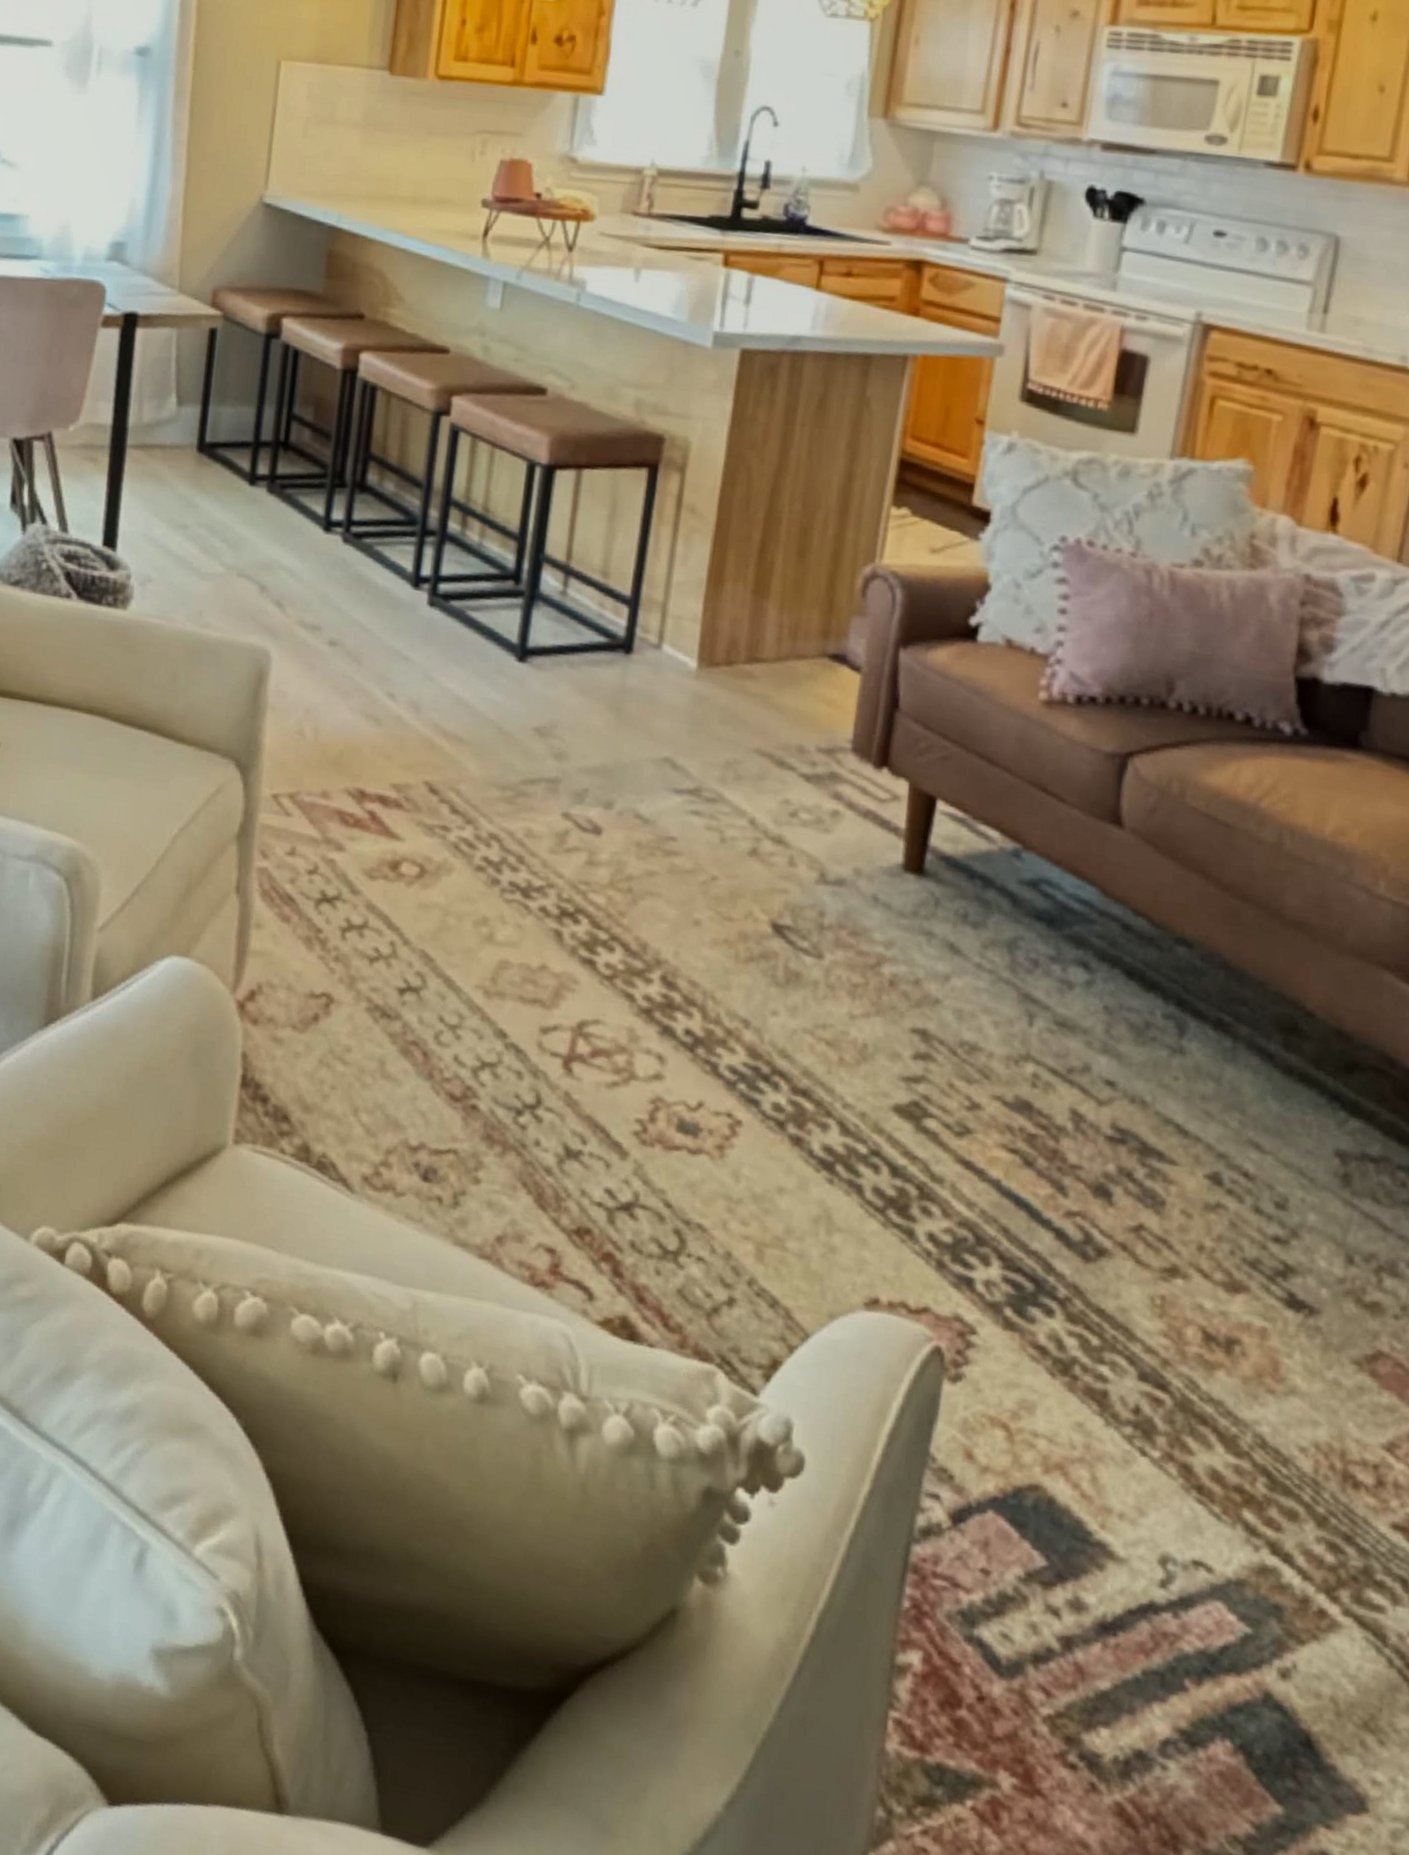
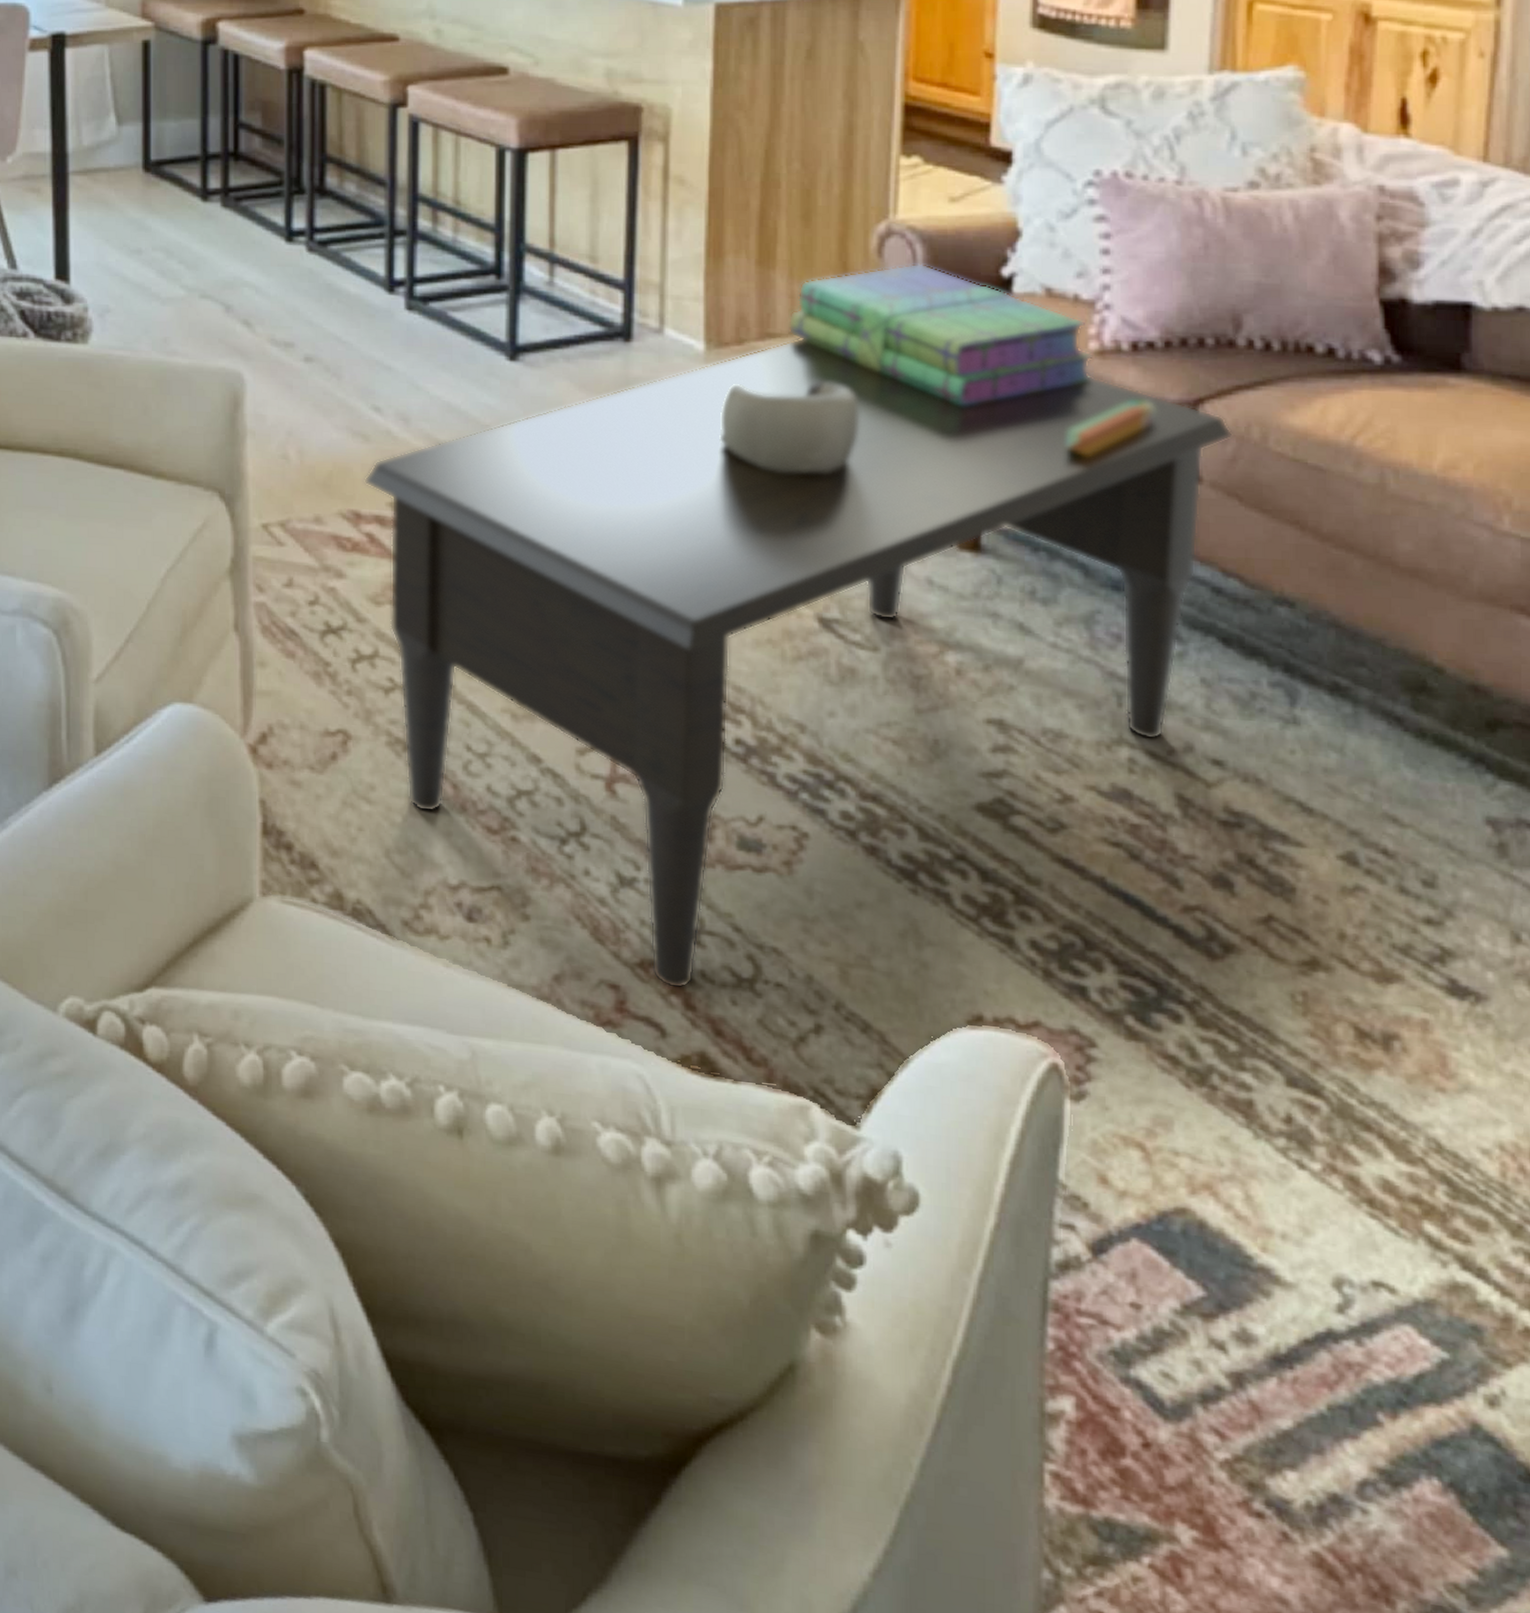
coffee table: none [372,665,1156,1257] -> present [364,339,1233,989]
decorative bowl: none [700,701,829,791] -> present [718,380,859,473]
stack of books: none [774,605,1042,740] -> present [788,262,1095,406]
candle: none [1008,748,1092,796] -> present [1065,400,1157,456]

